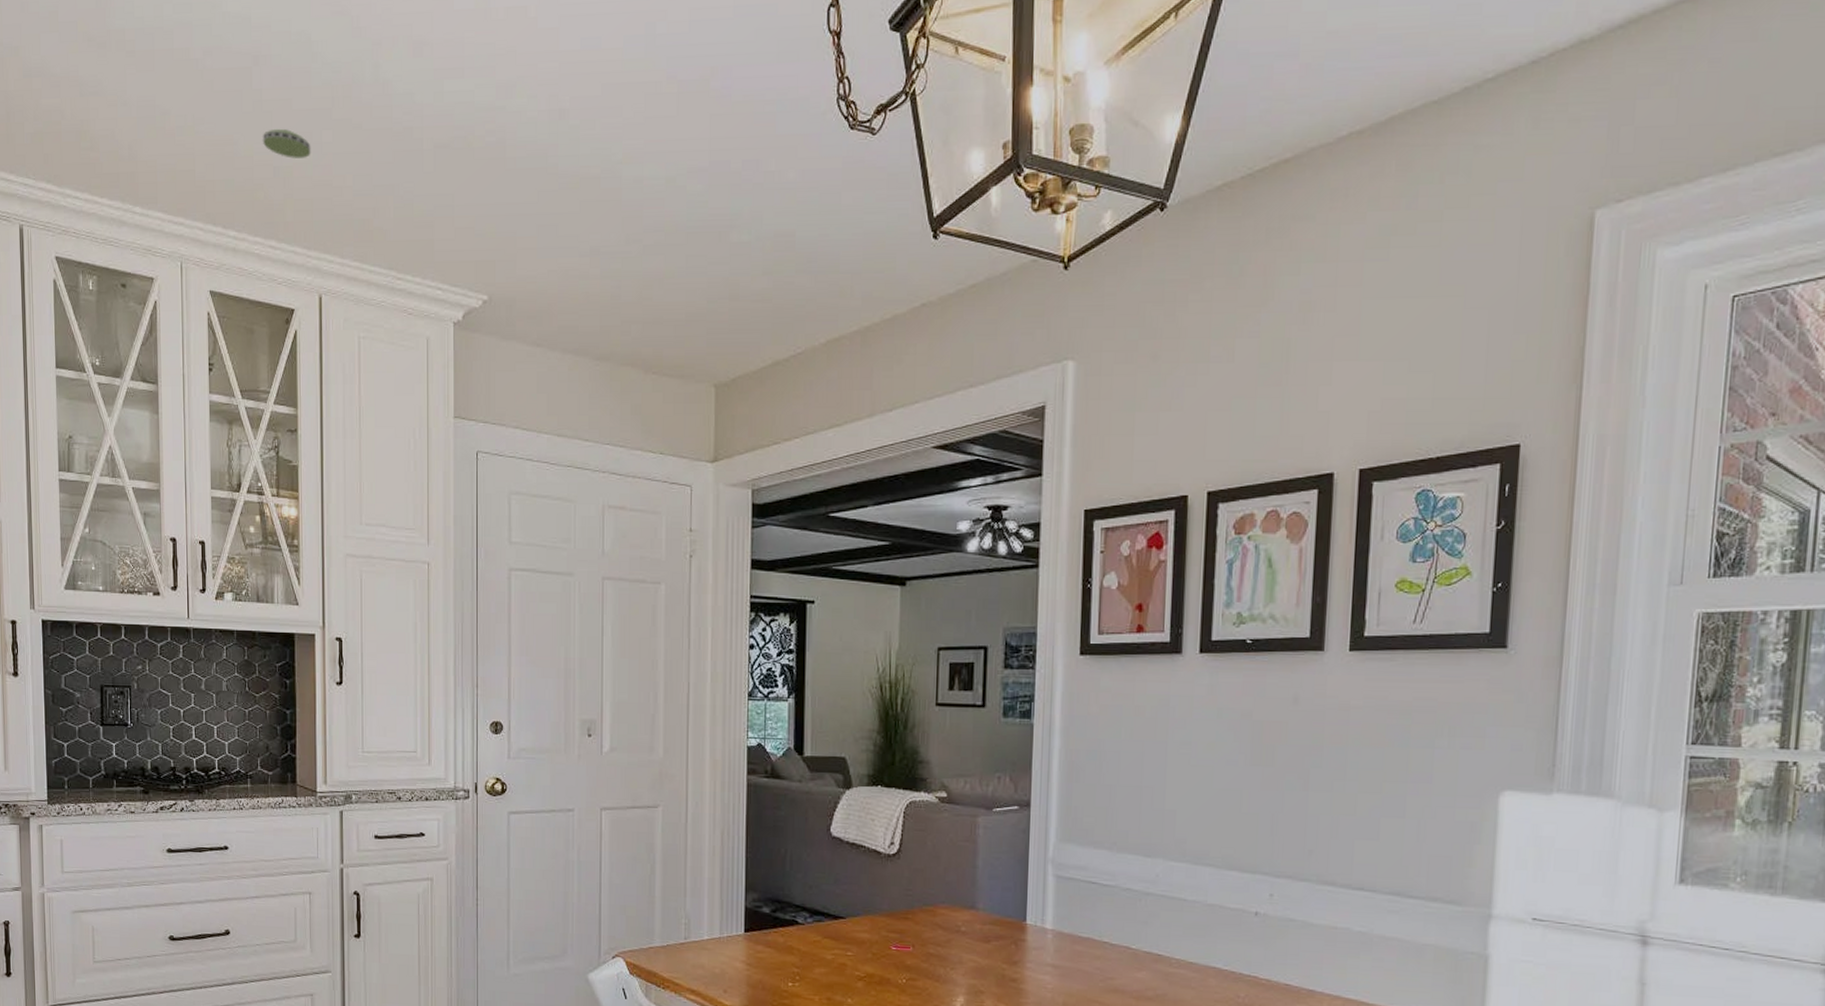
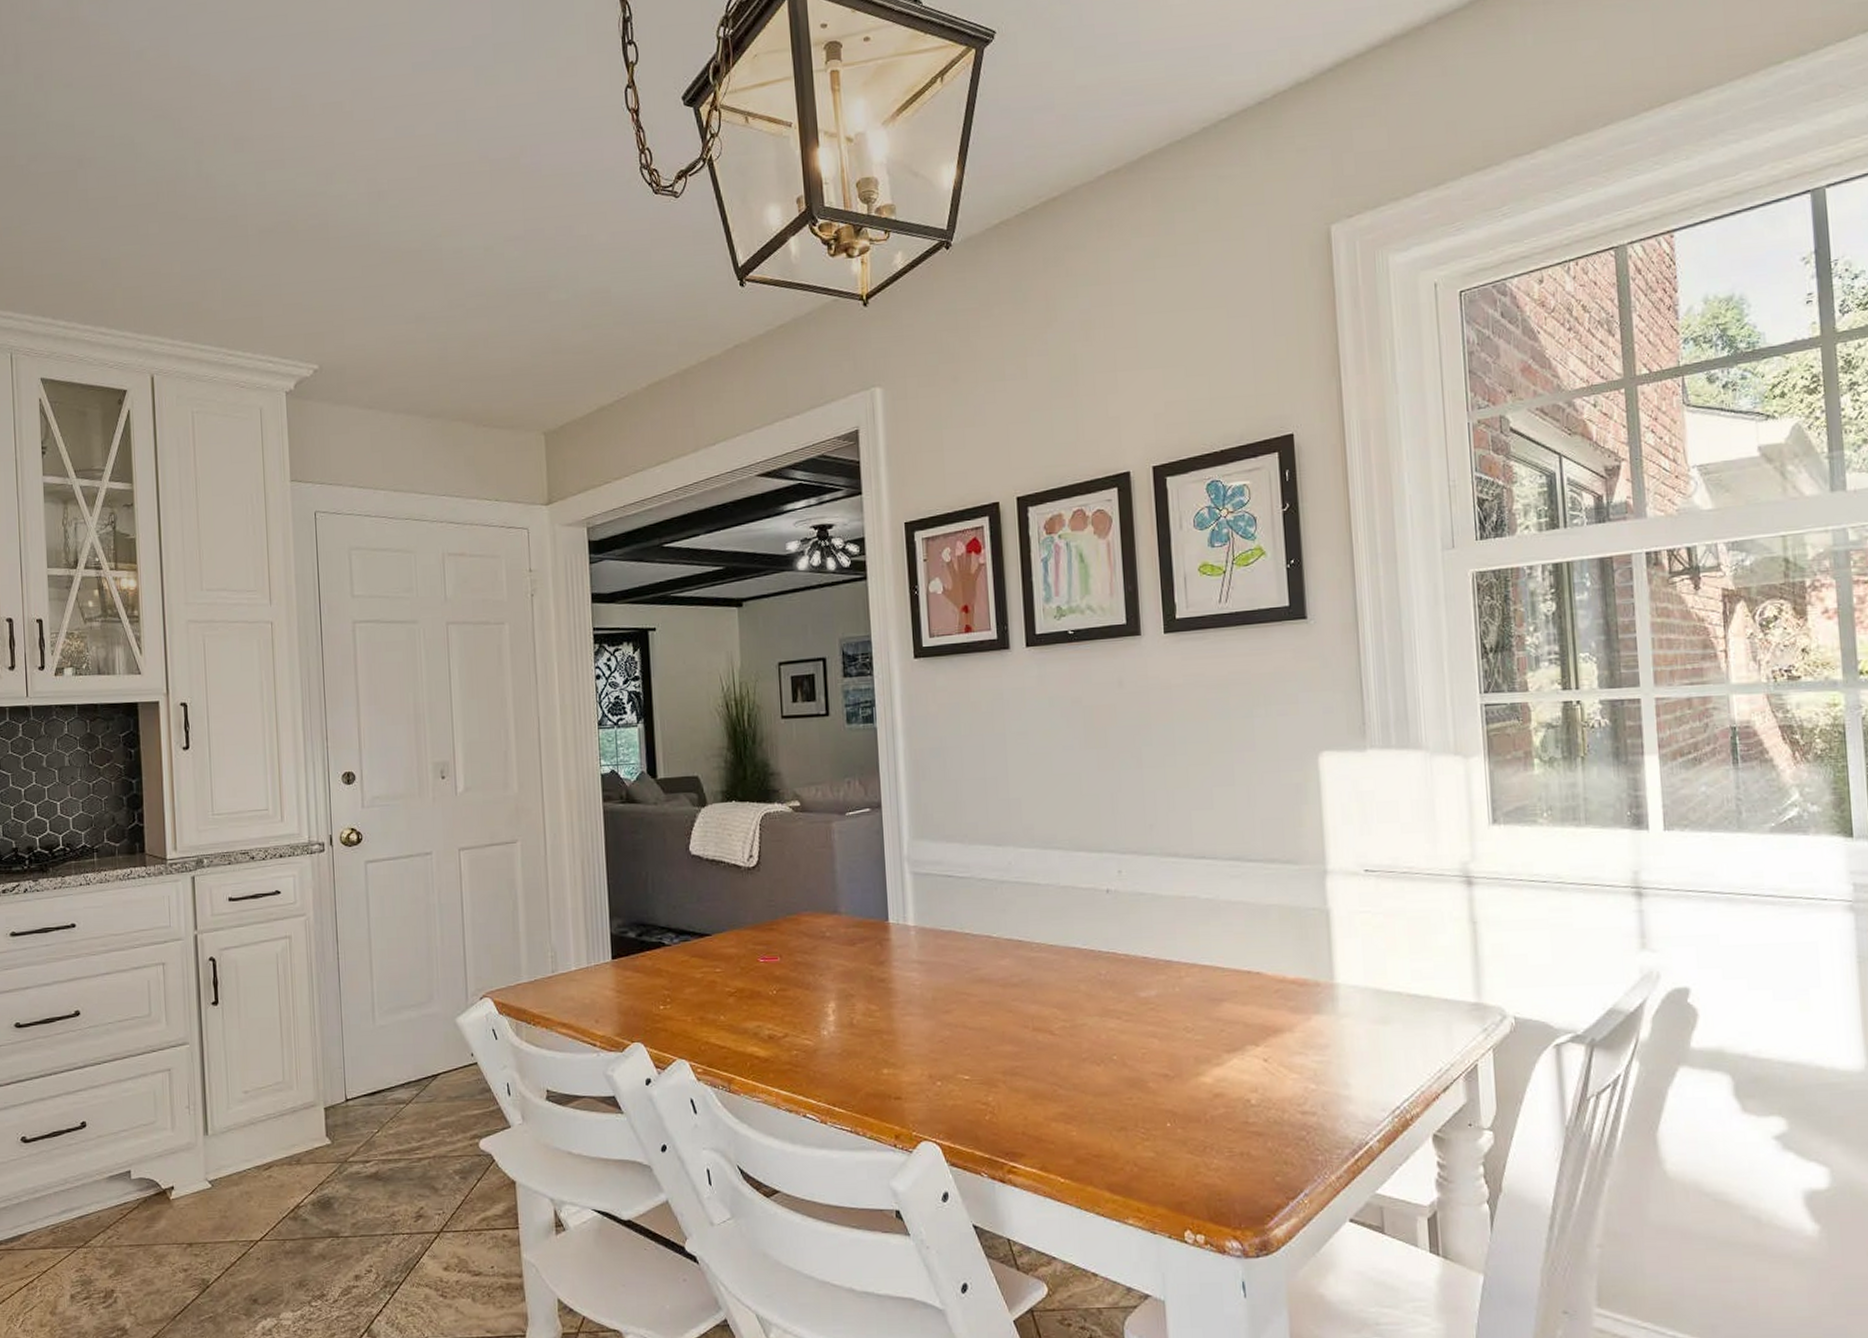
smoke detector: present [262,128,311,159] -> none [89,223,138,251]

